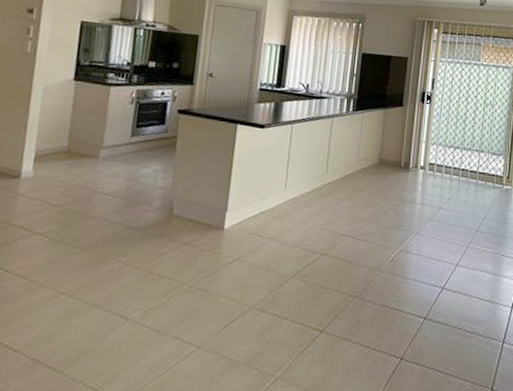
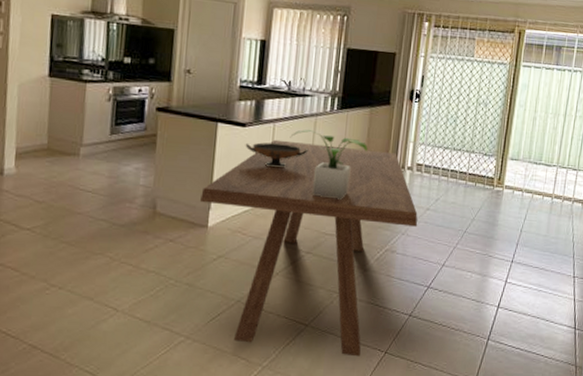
dining table: none [217,140,431,364] -> present [200,139,418,357]
decorative bowl: none [263,143,325,169] -> present [245,142,309,169]
potted plant: none [307,130,382,200] -> present [290,129,367,200]

